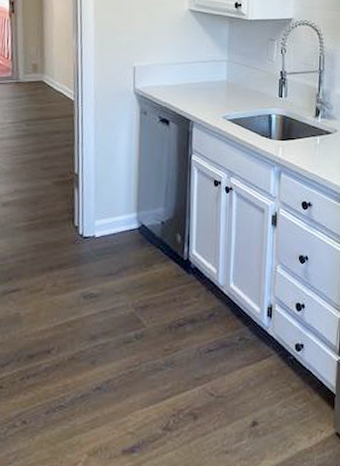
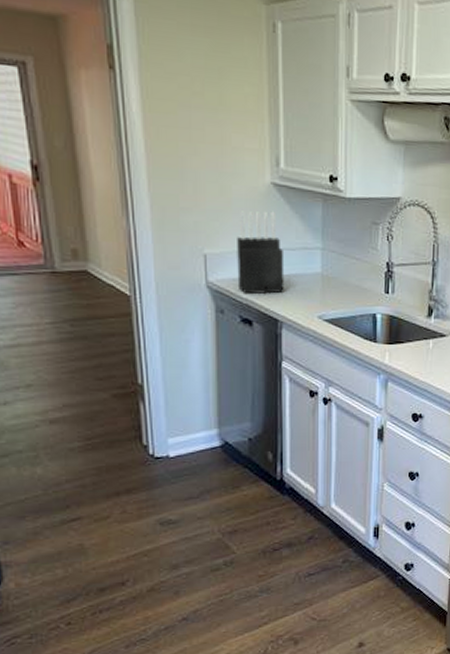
knife block: none [158,32,197,99] -> present [237,211,284,295]

